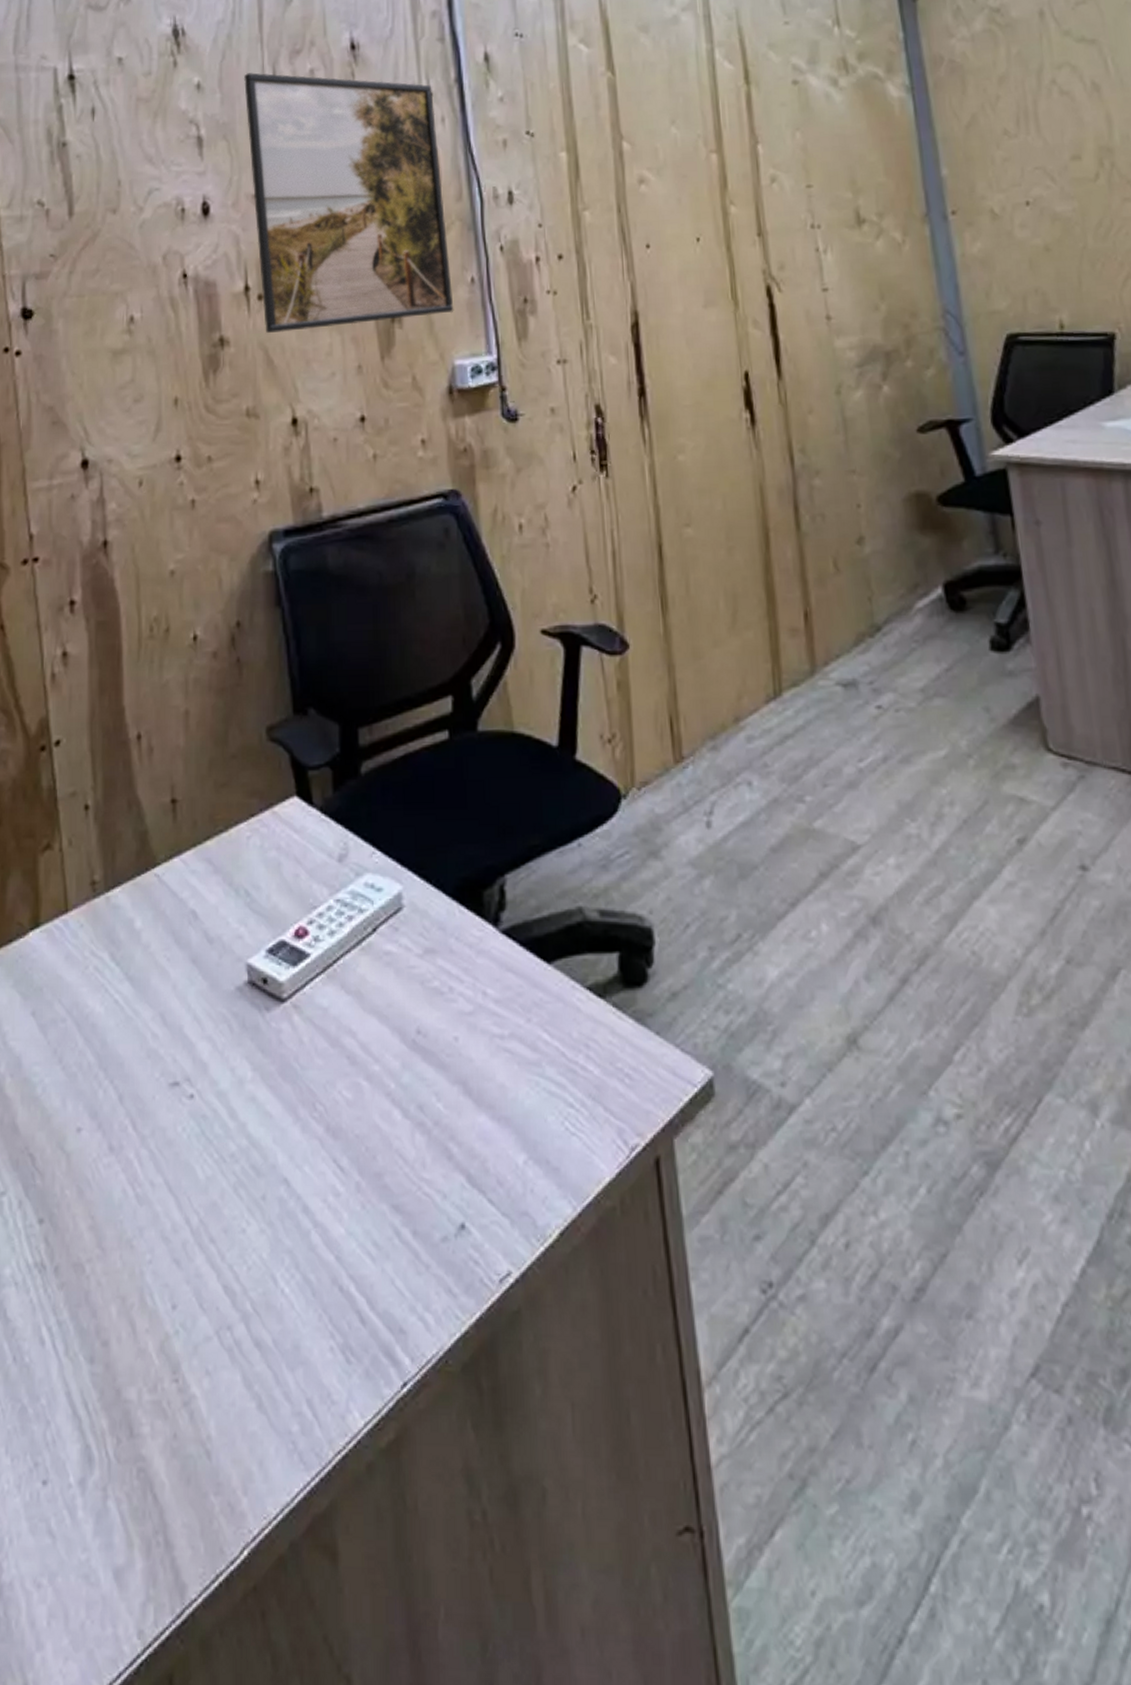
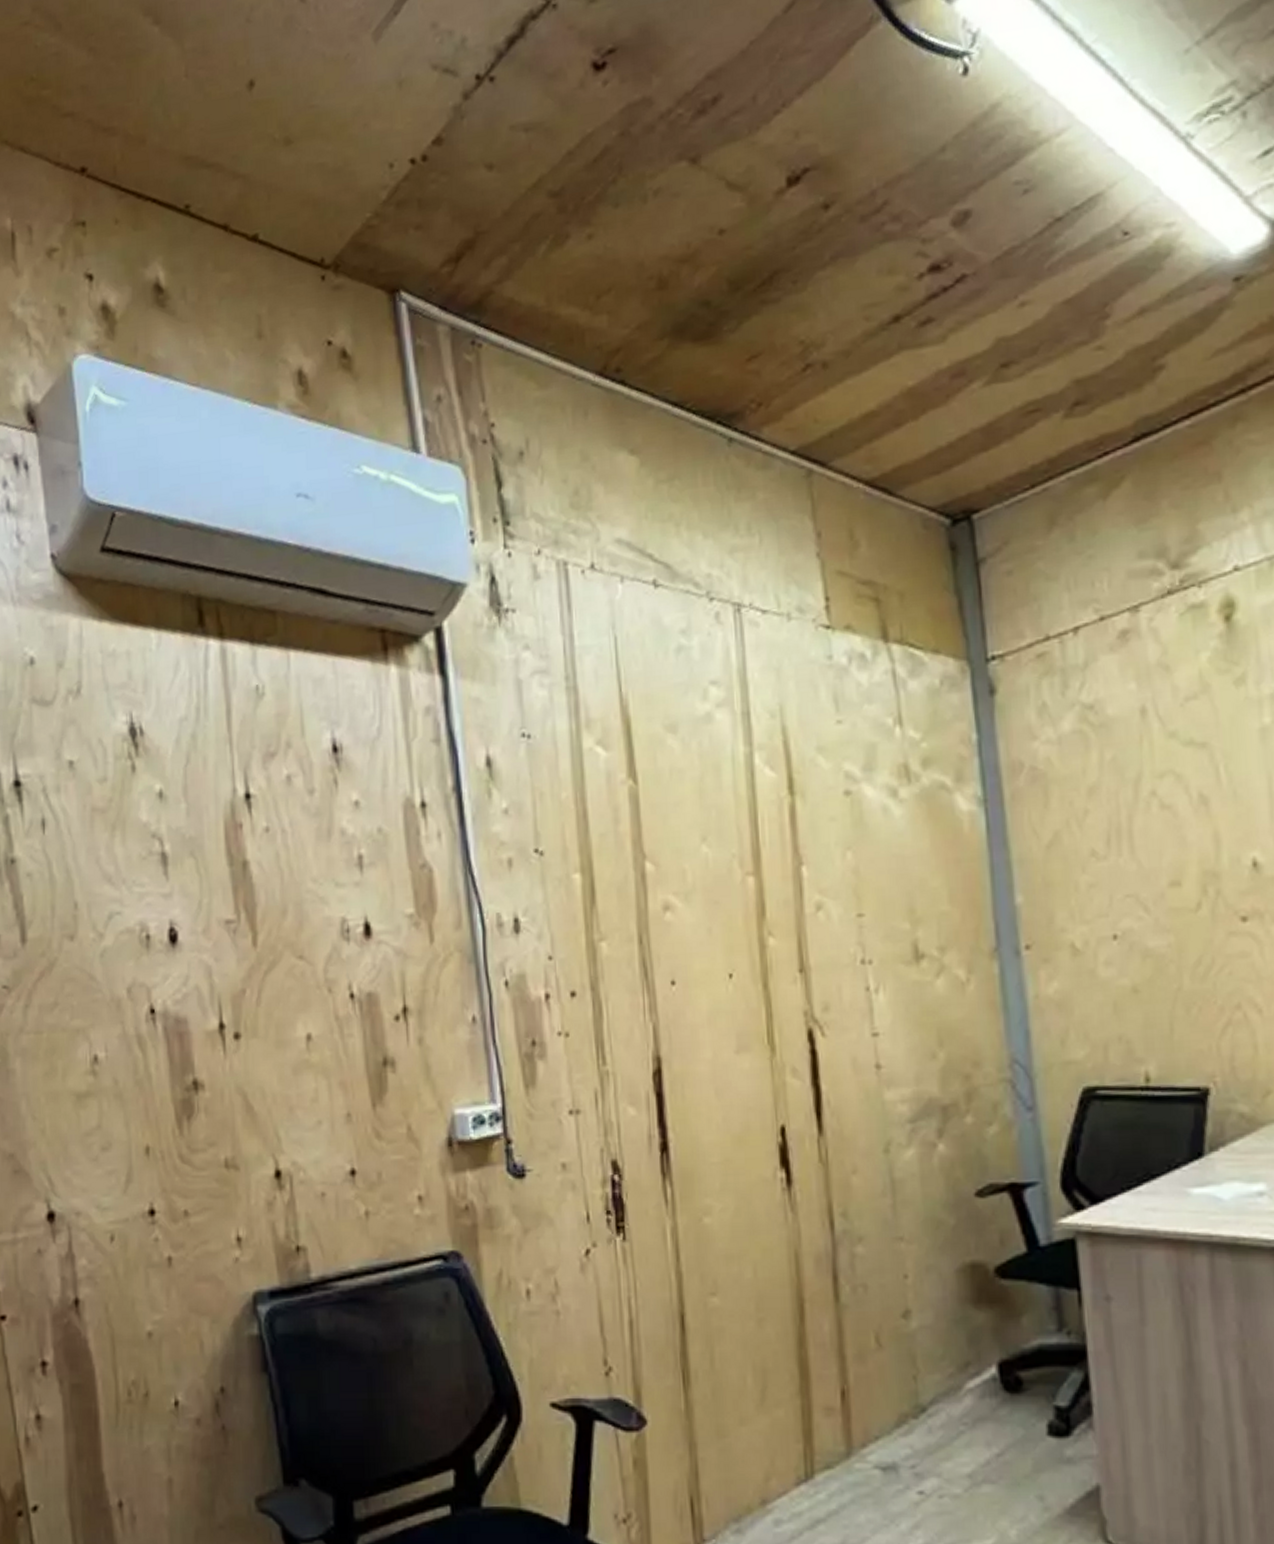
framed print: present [243,72,454,334] -> none [211,779,453,1077]

